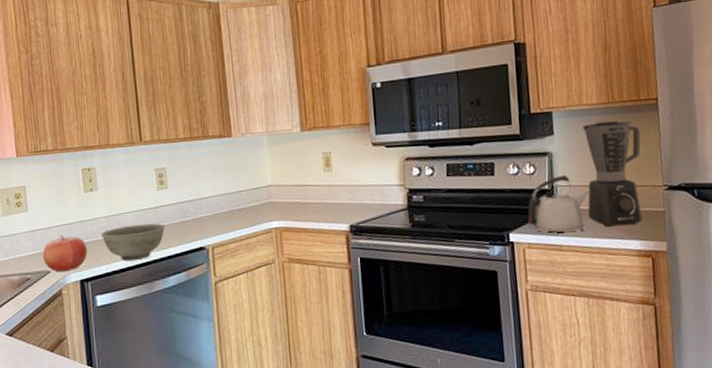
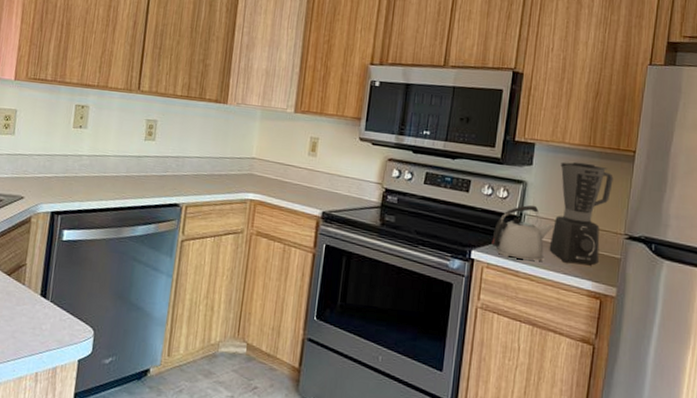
fruit: present [42,235,88,272] -> none [19,164,65,201]
bowl: present [101,223,166,261] -> none [80,168,146,204]

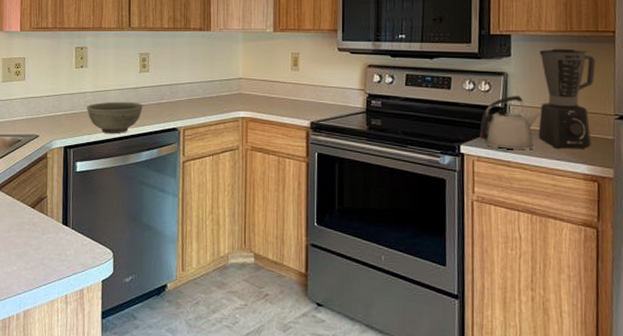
bowl: none [80,168,146,204] -> present [86,101,144,134]

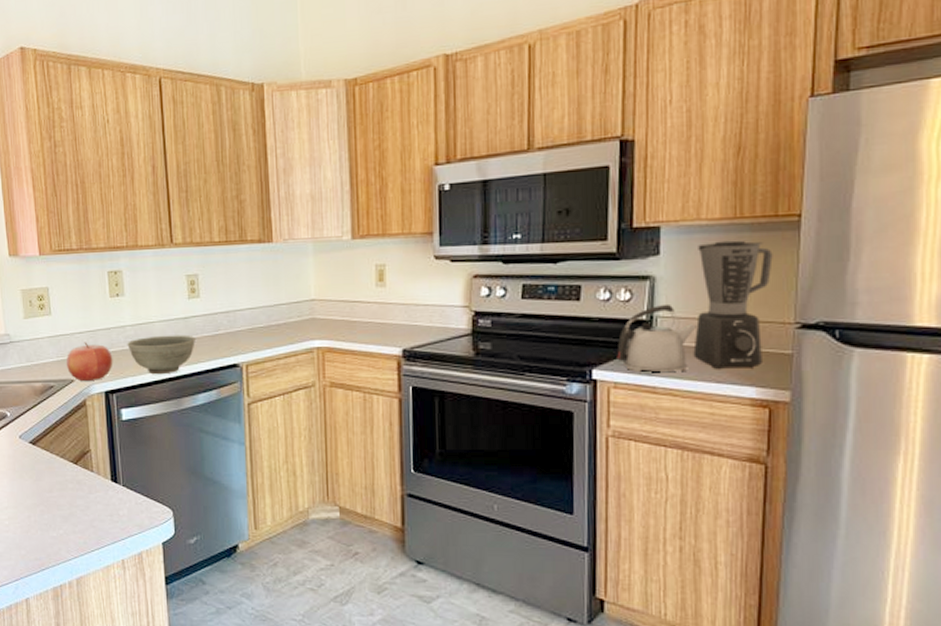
fruit: none [33,104,74,138] -> present [66,342,113,382]

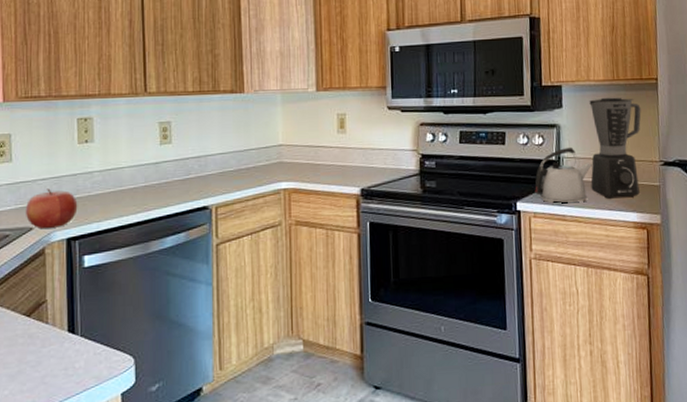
bowl: present [127,335,197,375] -> none [94,179,167,220]

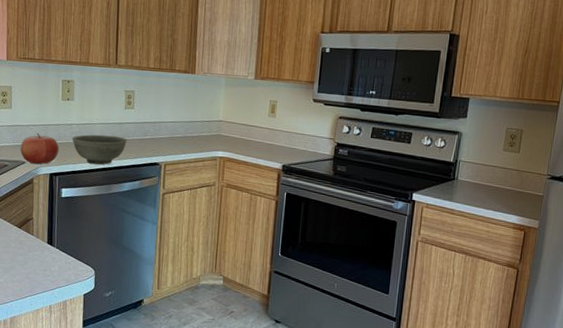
bowl: none [94,179,167,220] -> present [72,134,128,165]
kettle: present [534,147,592,203] -> none [430,152,485,200]
blender: present [589,97,641,200] -> none [480,113,539,204]

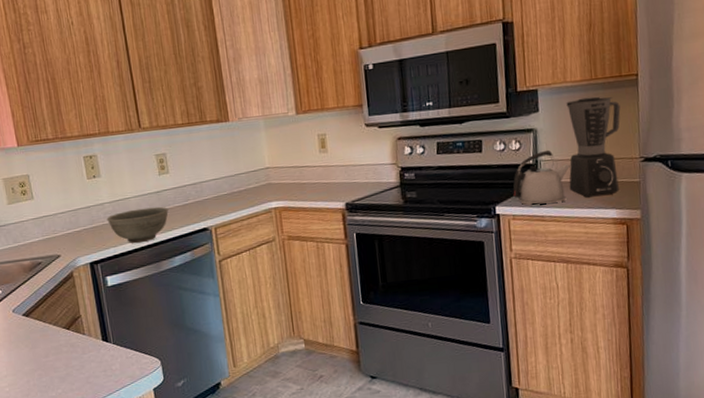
fruit: present [20,133,59,164] -> none [51,220,96,256]
kettle: none [430,152,485,200] -> present [512,149,570,206]
blender: none [480,113,539,204] -> present [566,96,621,199]

